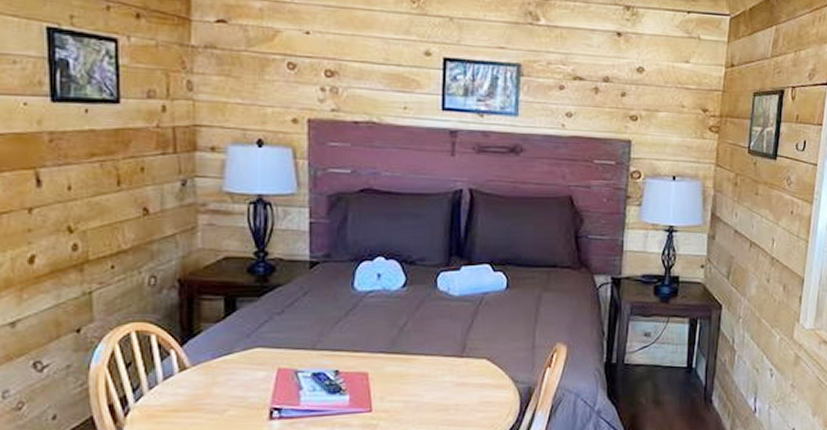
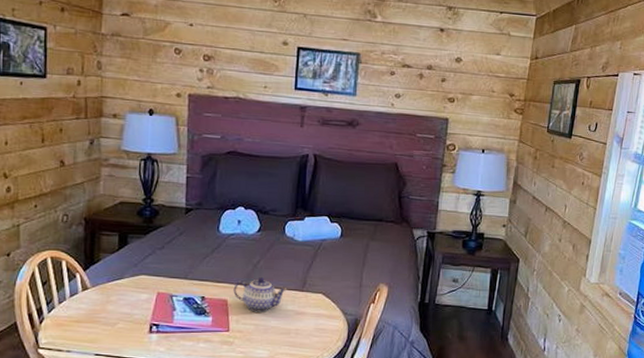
teapot: none [375,343,442,386] -> present [233,277,286,313]

